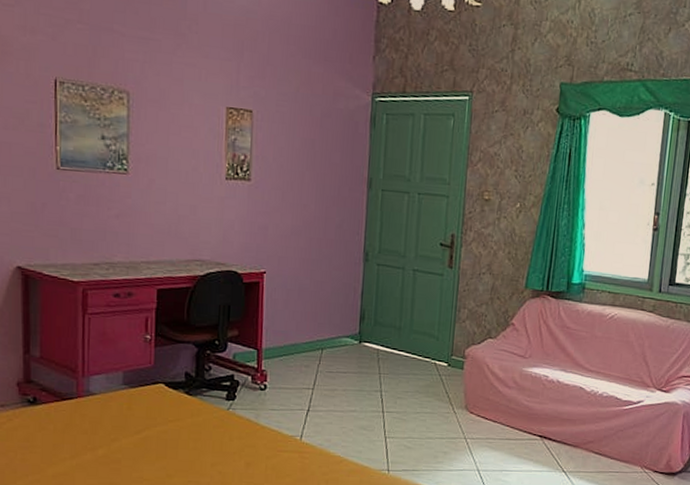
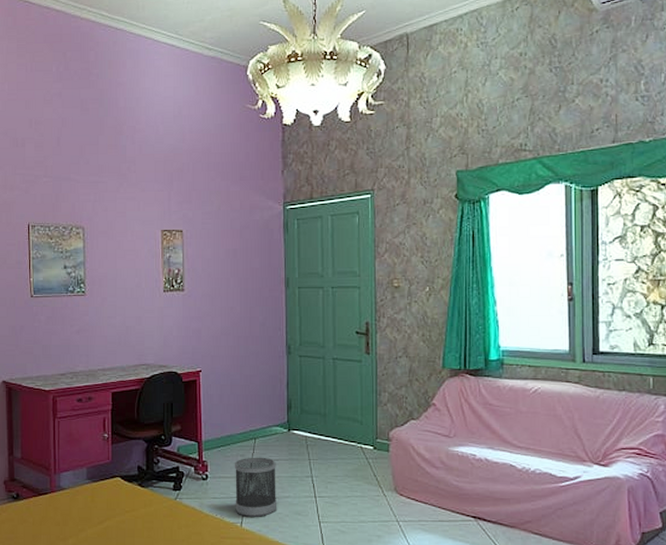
wastebasket: none [295,368,344,431] -> present [234,457,278,517]

